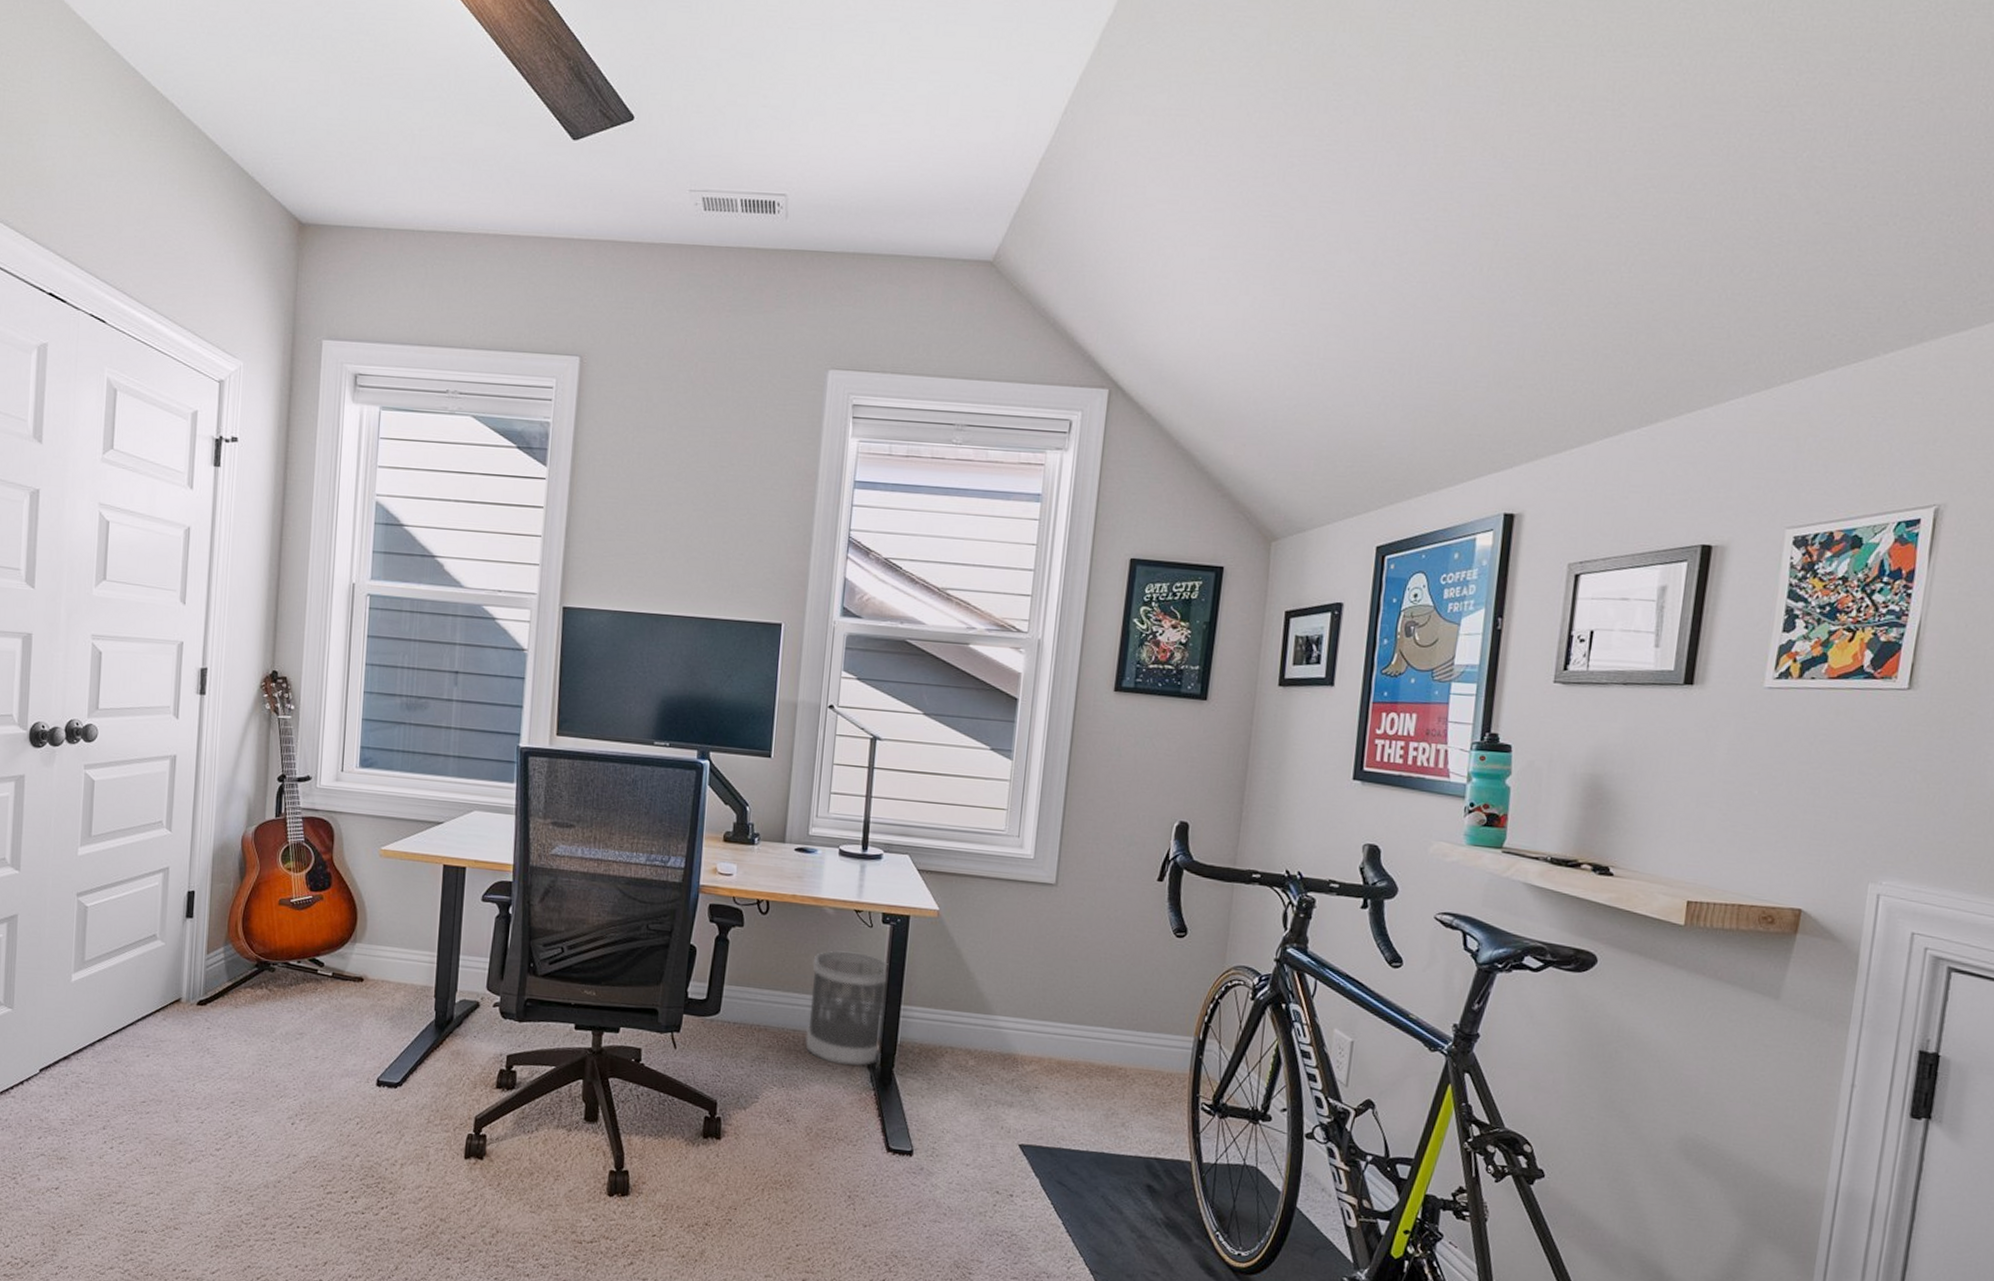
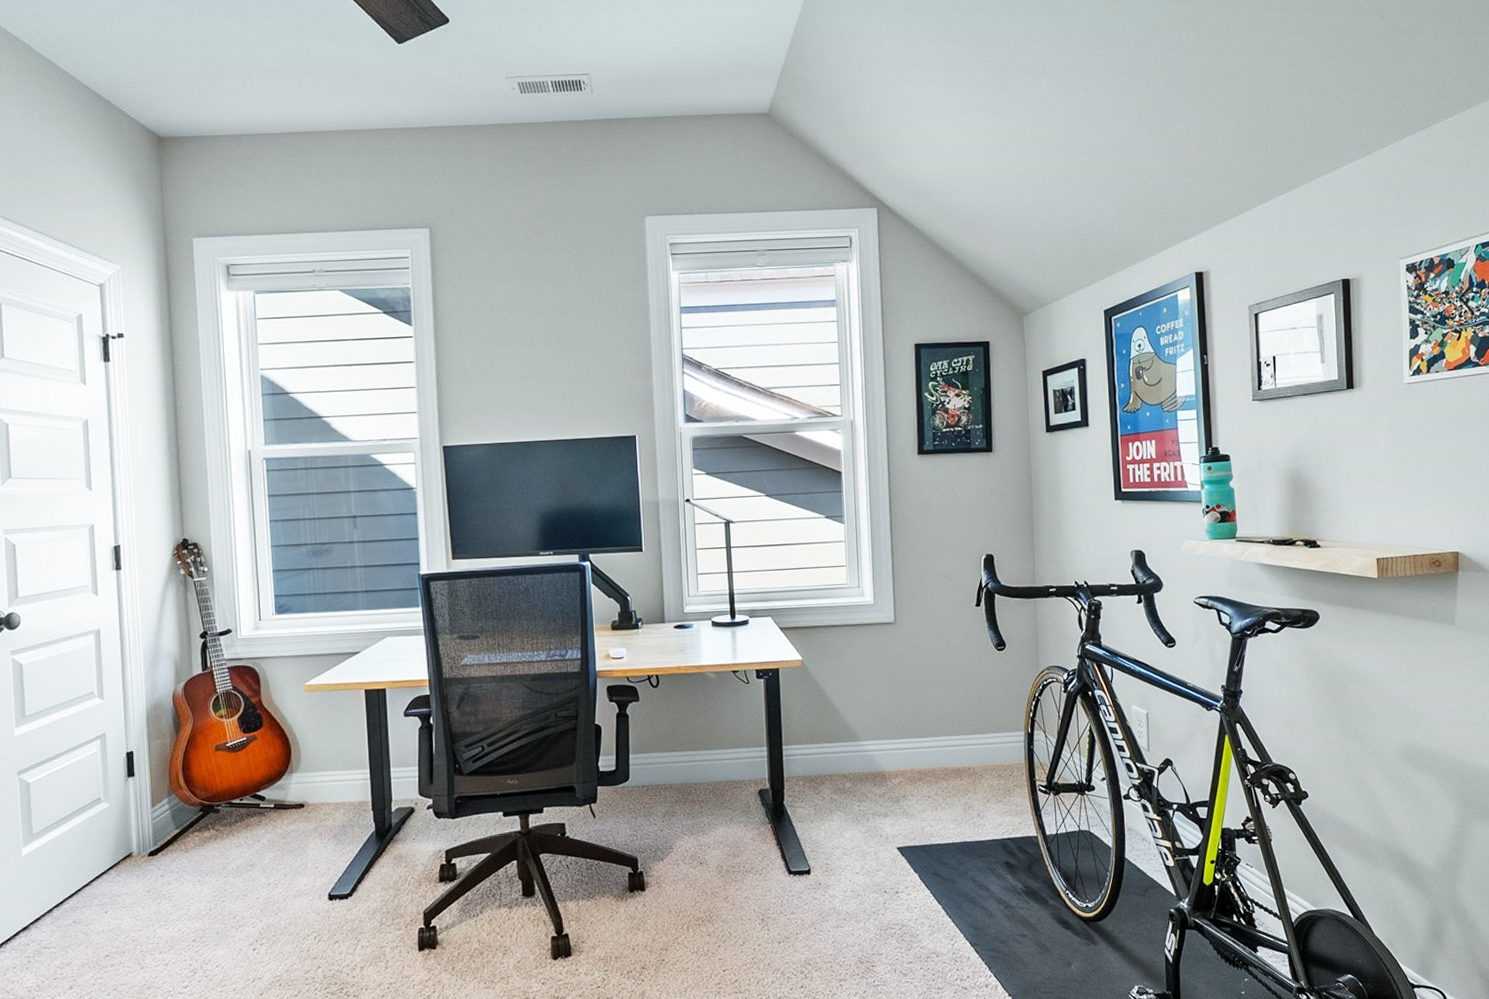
wastebasket: present [805,950,888,1067] -> none [703,707,769,807]

